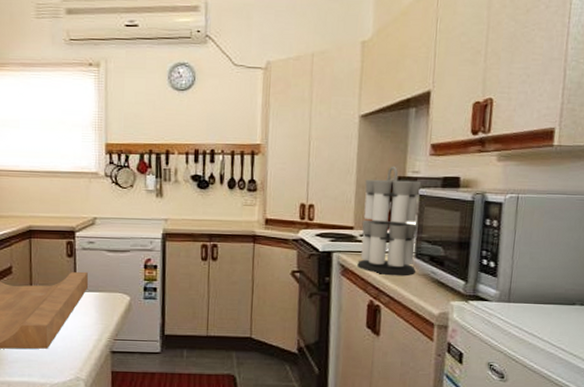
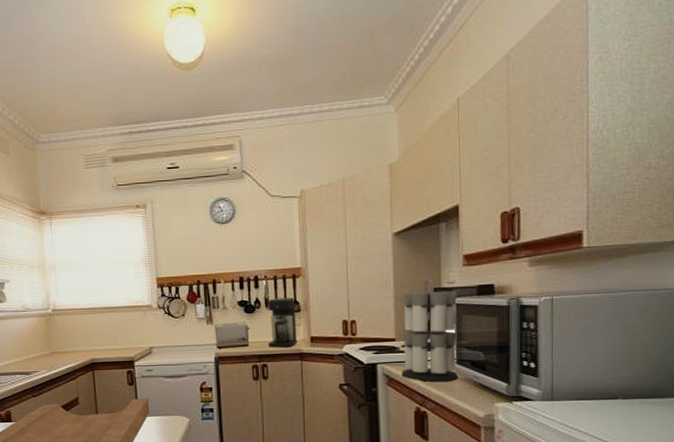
toaster: none [164,197,201,225] -> present [215,322,249,349]
coffee maker: none [219,175,252,229] -> present [268,297,297,348]

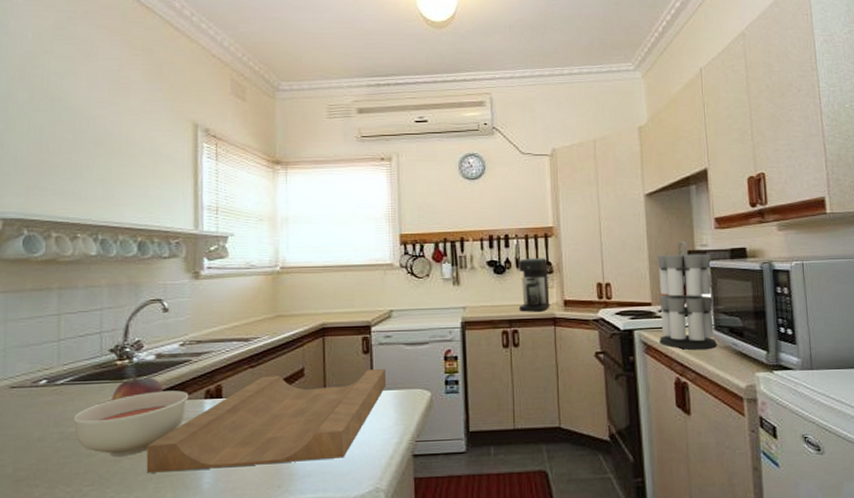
toaster: present [215,322,249,349] -> none [462,283,499,313]

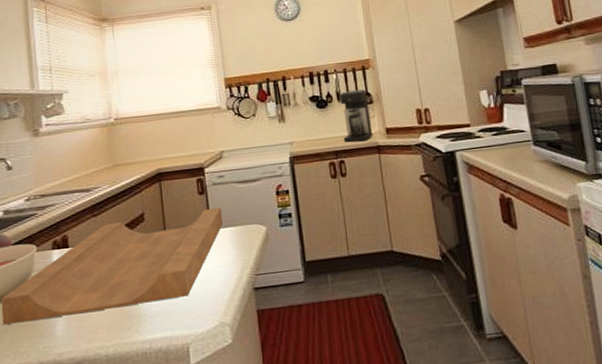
spice rack: present [657,240,718,350] -> none [471,62,538,167]

